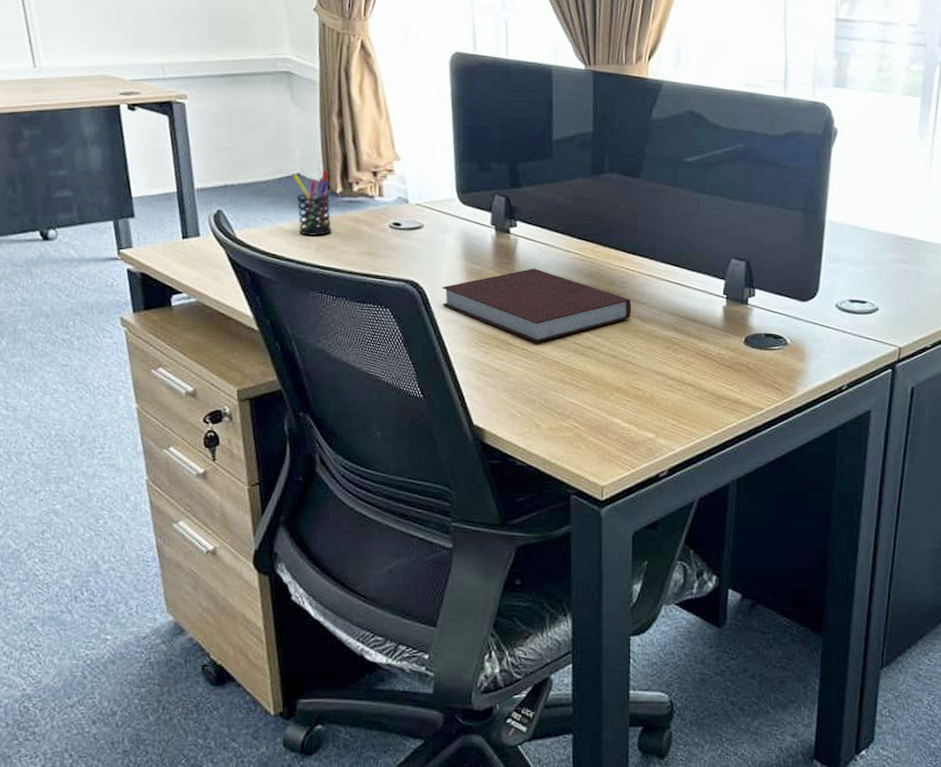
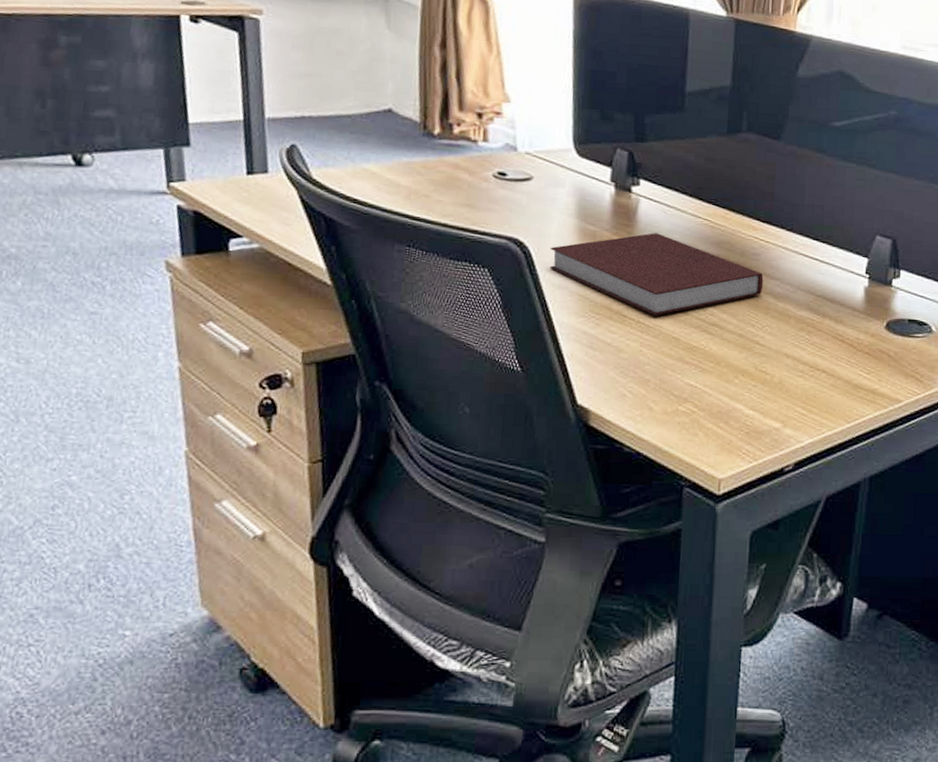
pen holder: present [292,170,332,236] -> none [383,107,426,181]

